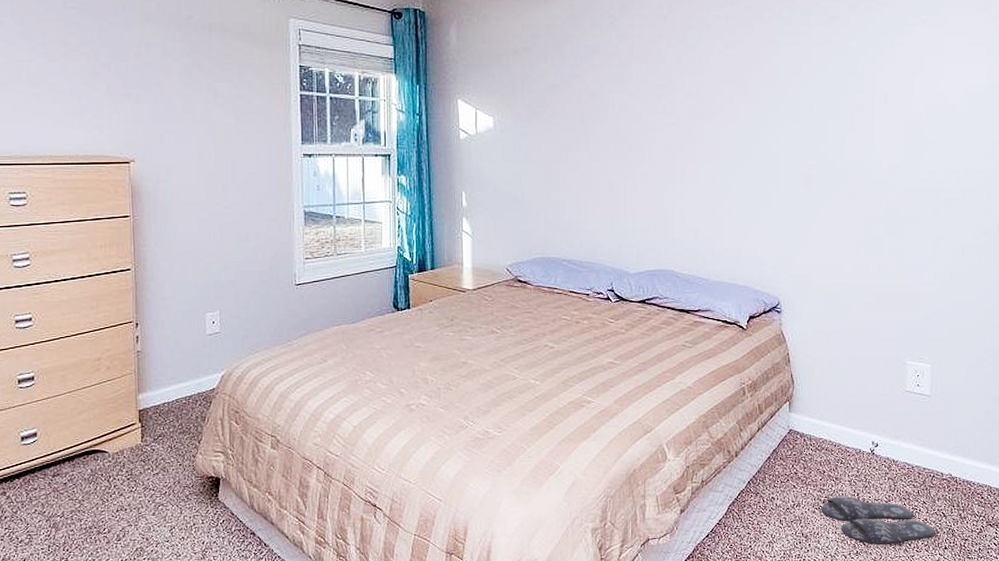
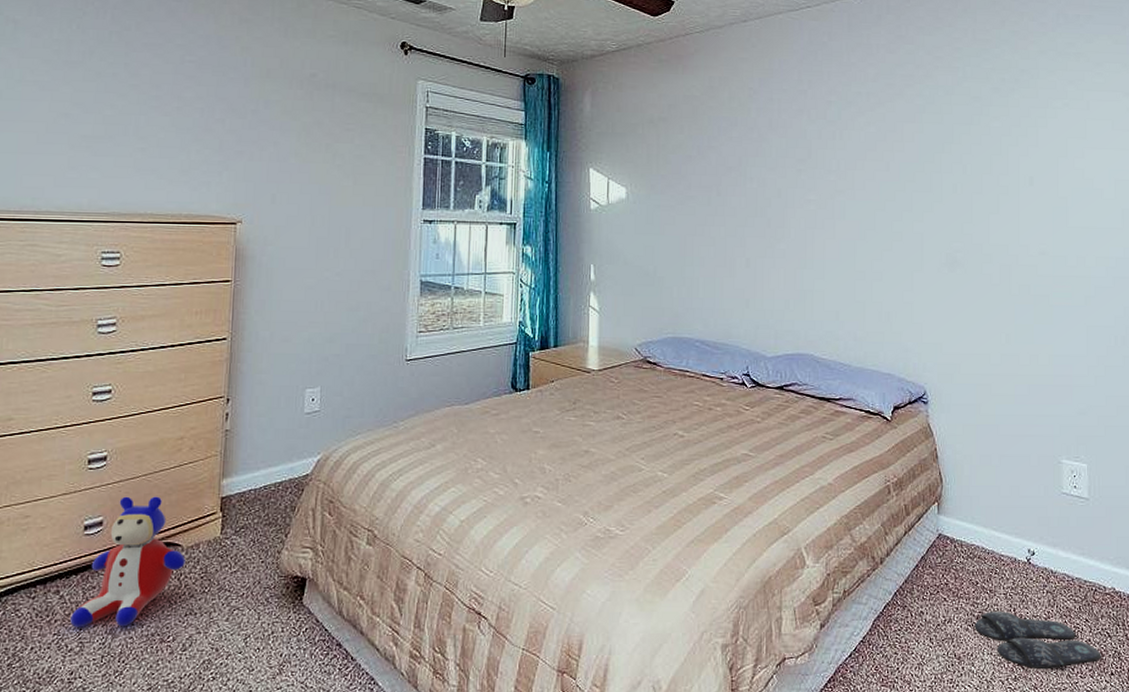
stuffed animal: none [18,410,113,523] -> present [70,496,186,628]

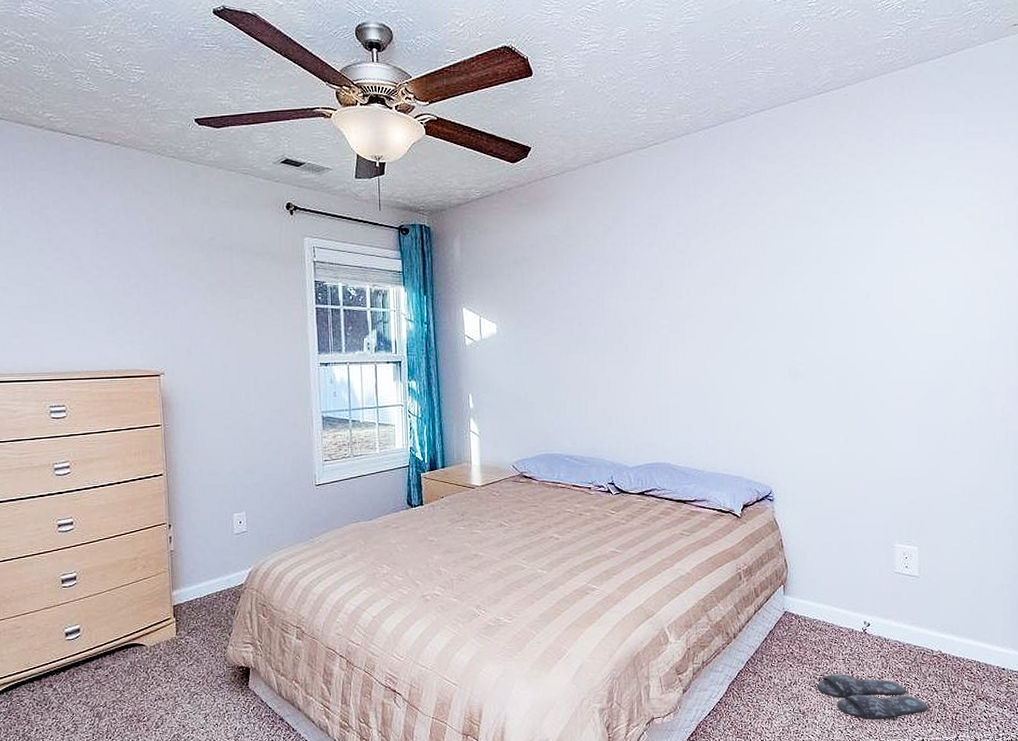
stuffed animal: present [70,496,186,628] -> none [64,607,150,713]

